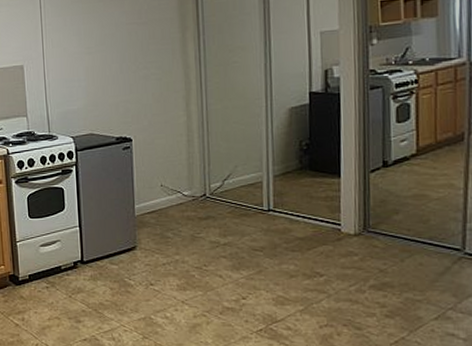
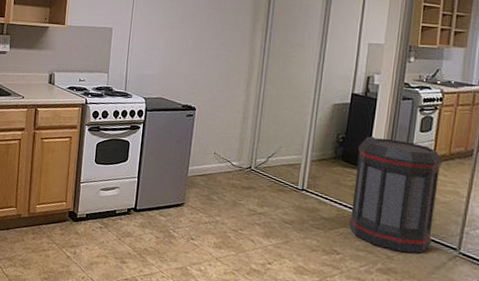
trash can: none [326,136,429,263] -> present [349,136,442,254]

